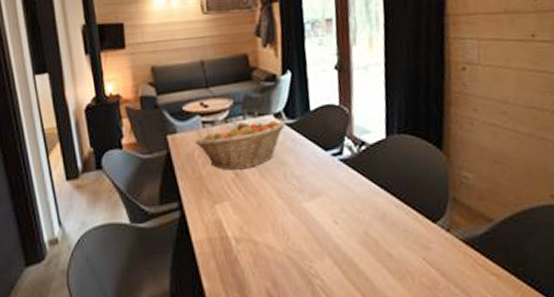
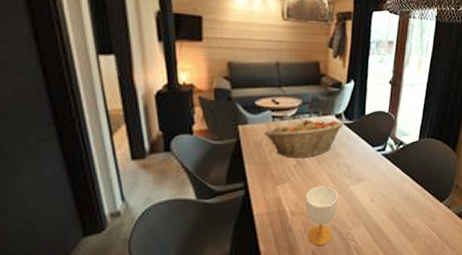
cup: none [250,204,291,284] -> present [305,186,338,246]

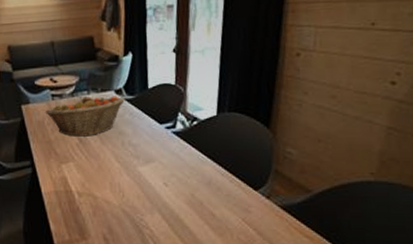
cup: present [305,186,338,246] -> none [91,166,126,231]

